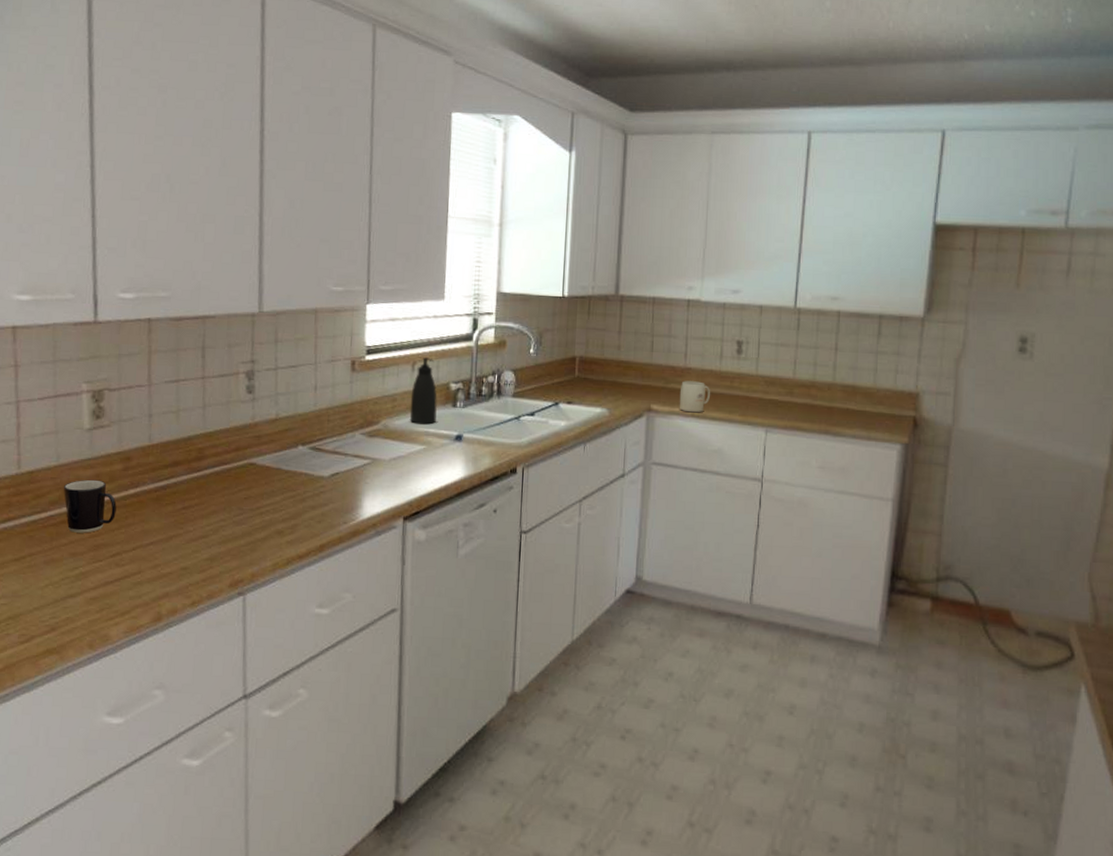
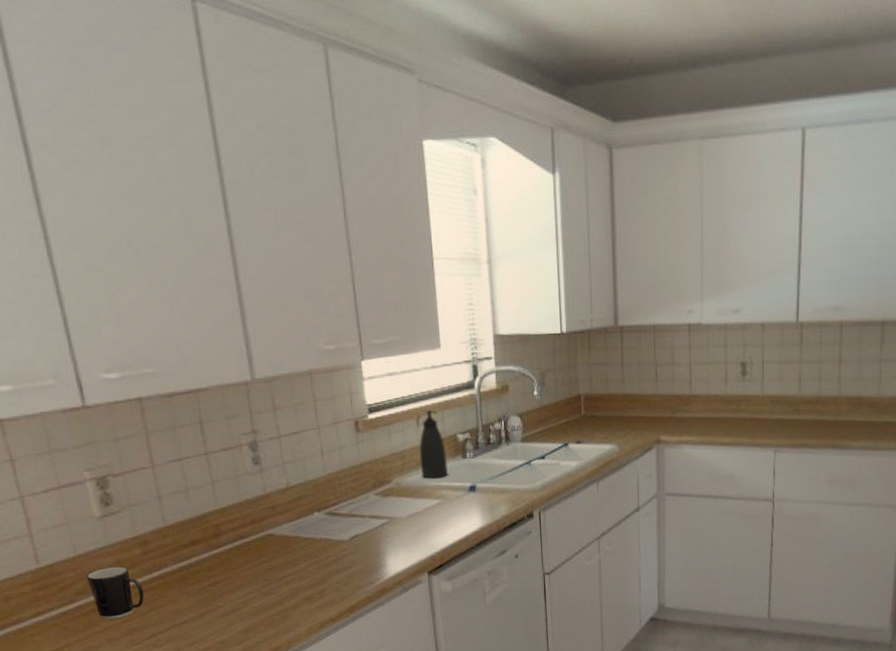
mug: present [679,381,711,413] -> none [687,408,719,440]

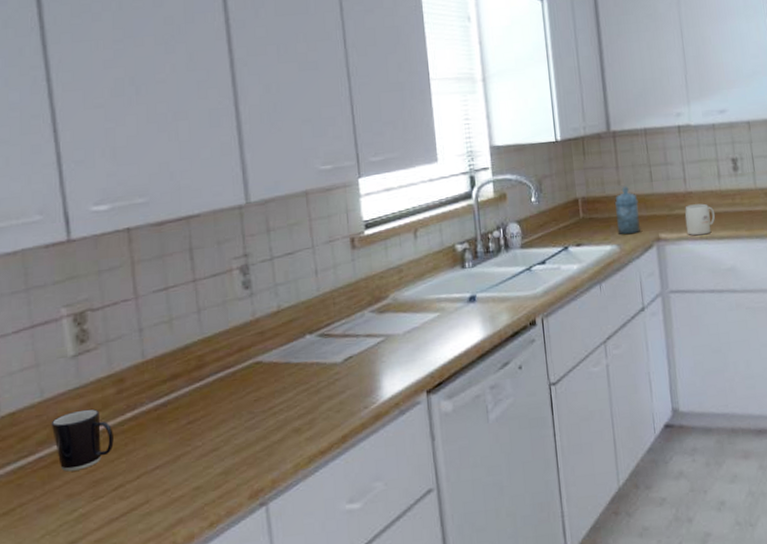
soap dispenser: present [419,410,448,479] -> none [417,222,447,292]
canister: none [617,385,642,435] -> present [614,186,641,235]
mug: none [687,408,719,440] -> present [684,203,716,236]

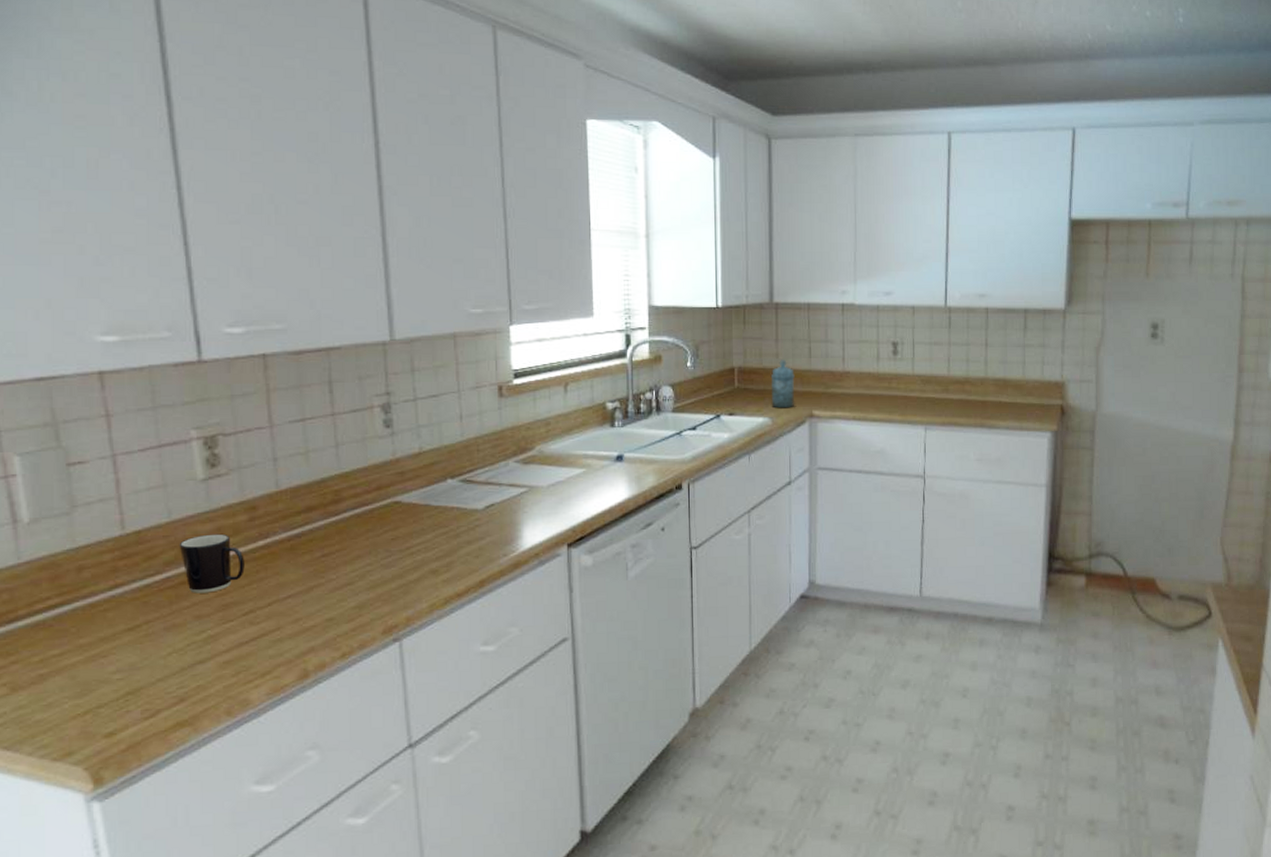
mug: present [684,203,716,236] -> none [840,384,871,416]

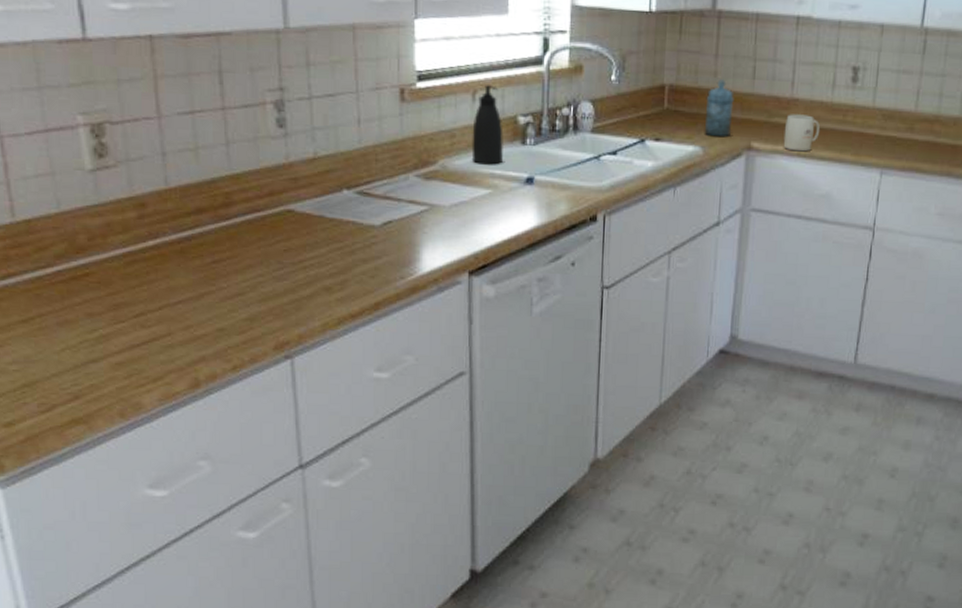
mug: present [179,533,245,594] -> none [68,229,135,291]
soap dispenser: none [565,378,594,447] -> present [471,85,503,165]
mug: none [840,384,871,416] -> present [783,114,821,152]

